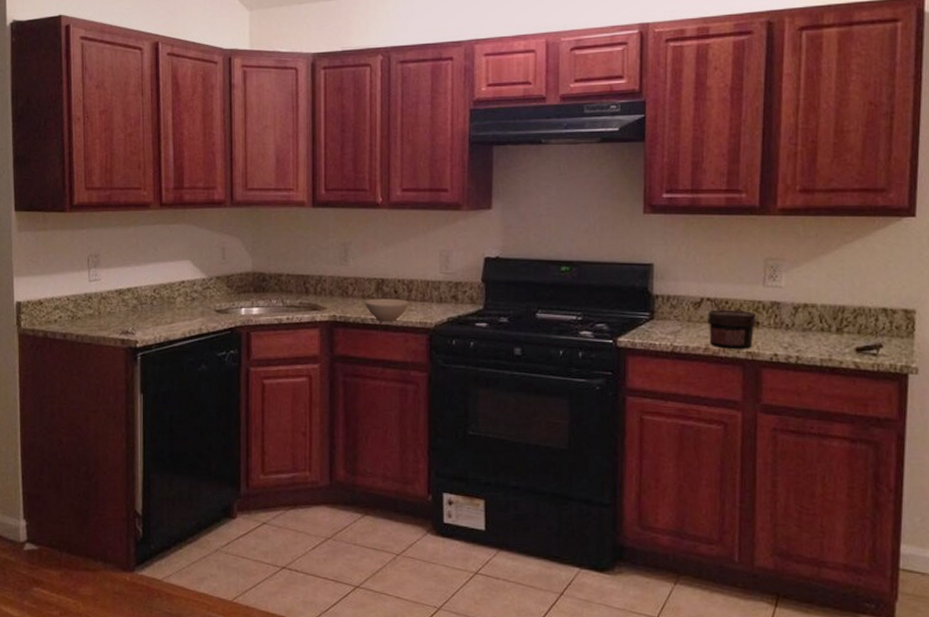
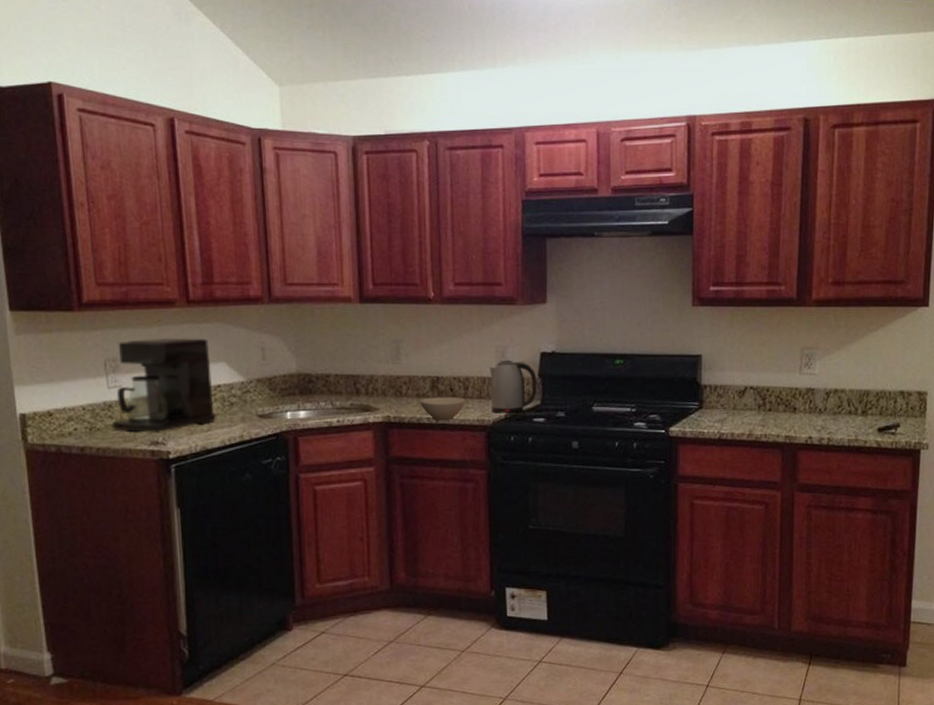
coffee maker: none [91,237,179,323] -> present [112,338,216,433]
kettle: none [433,264,480,317] -> present [489,360,537,413]
jar: present [707,309,757,350] -> none [751,397,794,435]

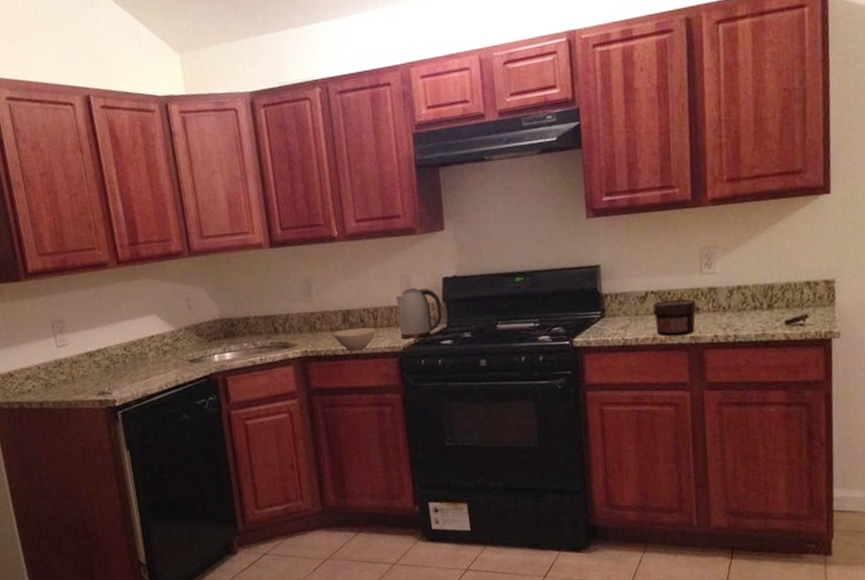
coffee maker: present [112,338,216,433] -> none [61,294,153,385]
jar: none [751,397,794,435] -> present [653,299,697,338]

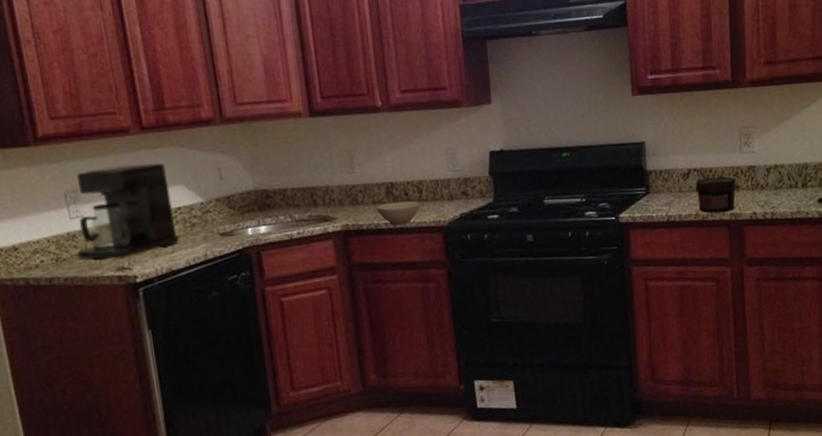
coffee maker: none [61,294,153,385] -> present [76,163,179,260]
kettle: present [395,287,443,340] -> none [441,161,489,214]

